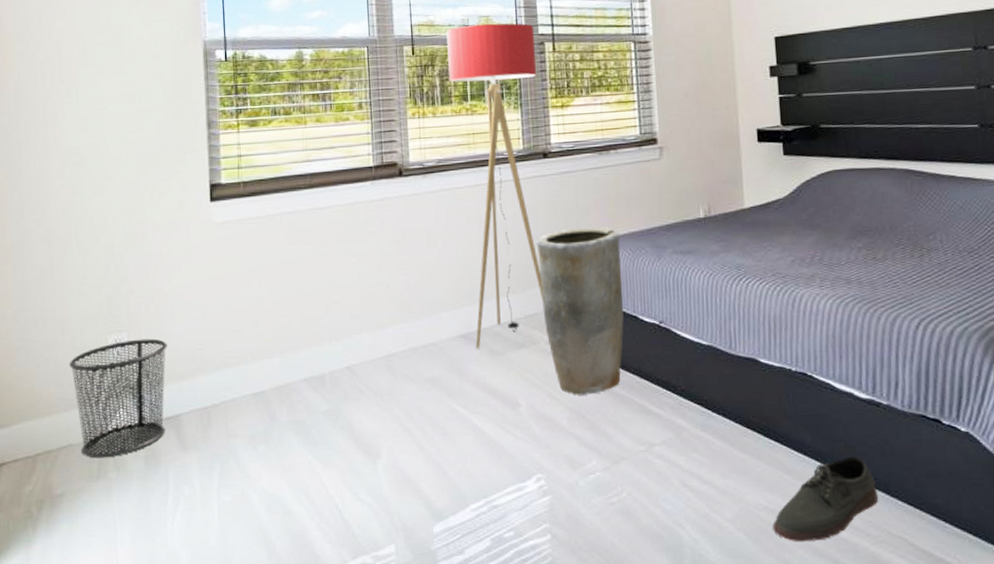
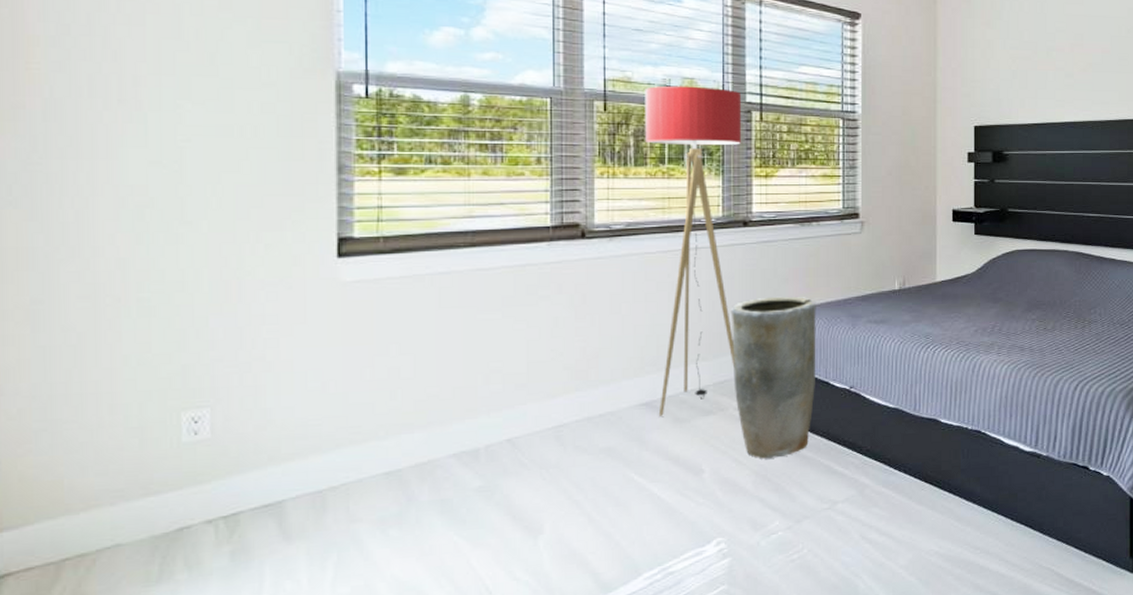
waste bin: present [69,338,167,458] -> none [120,414,269,559]
shoe: present [772,457,878,542] -> none [941,502,1032,581]

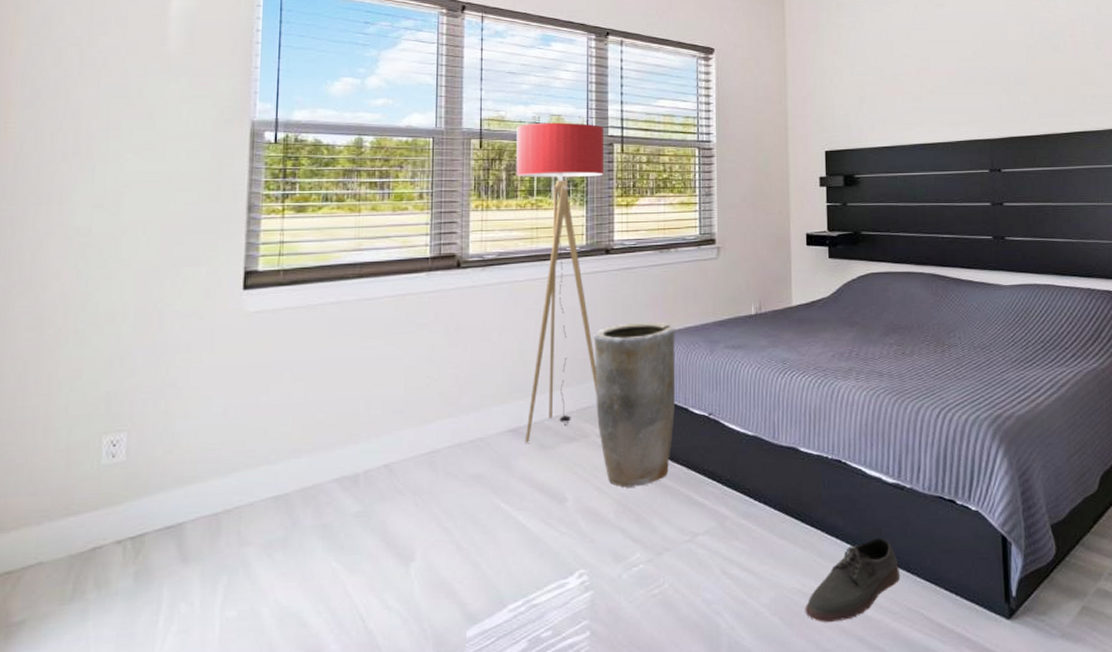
shoe: none [941,502,1032,581] -> present [805,538,899,623]

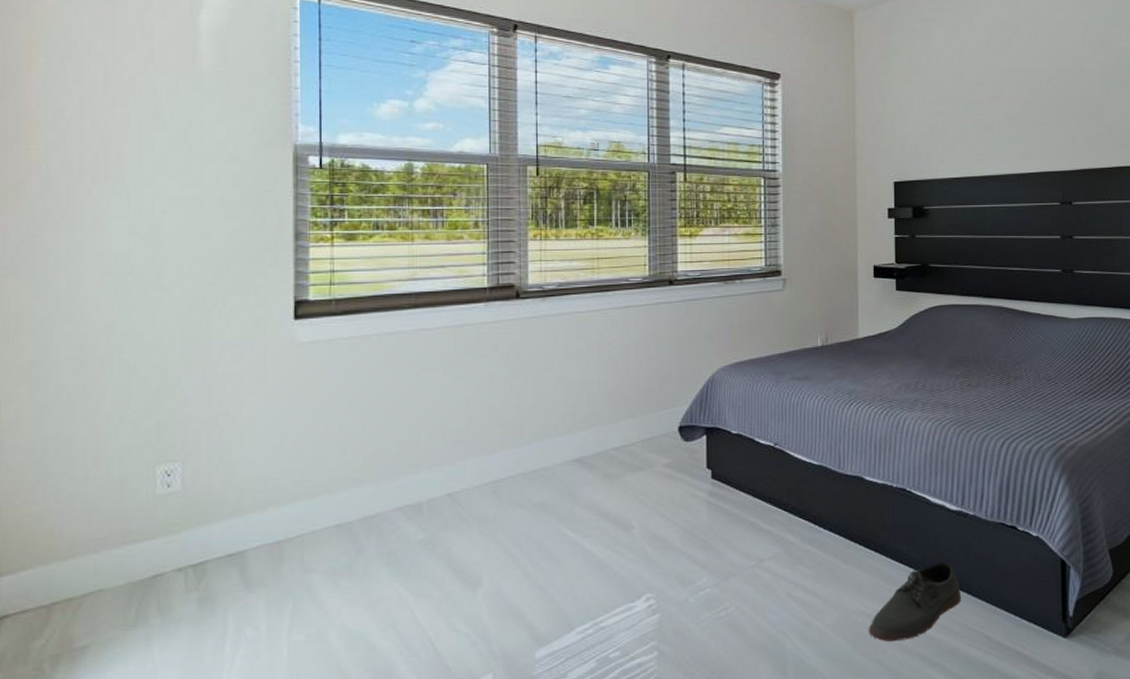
floor lamp: present [516,122,605,443] -> none [575,149,667,472]
vase: present [593,322,676,488] -> none [657,353,741,516]

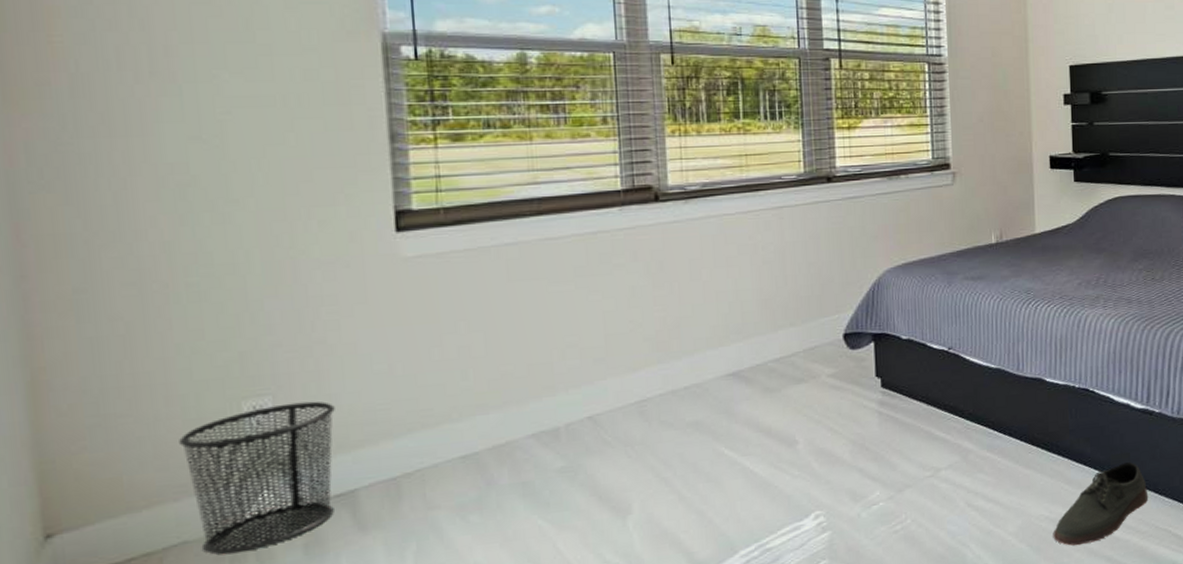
waste bin: none [103,468,232,604] -> present [179,401,335,555]

